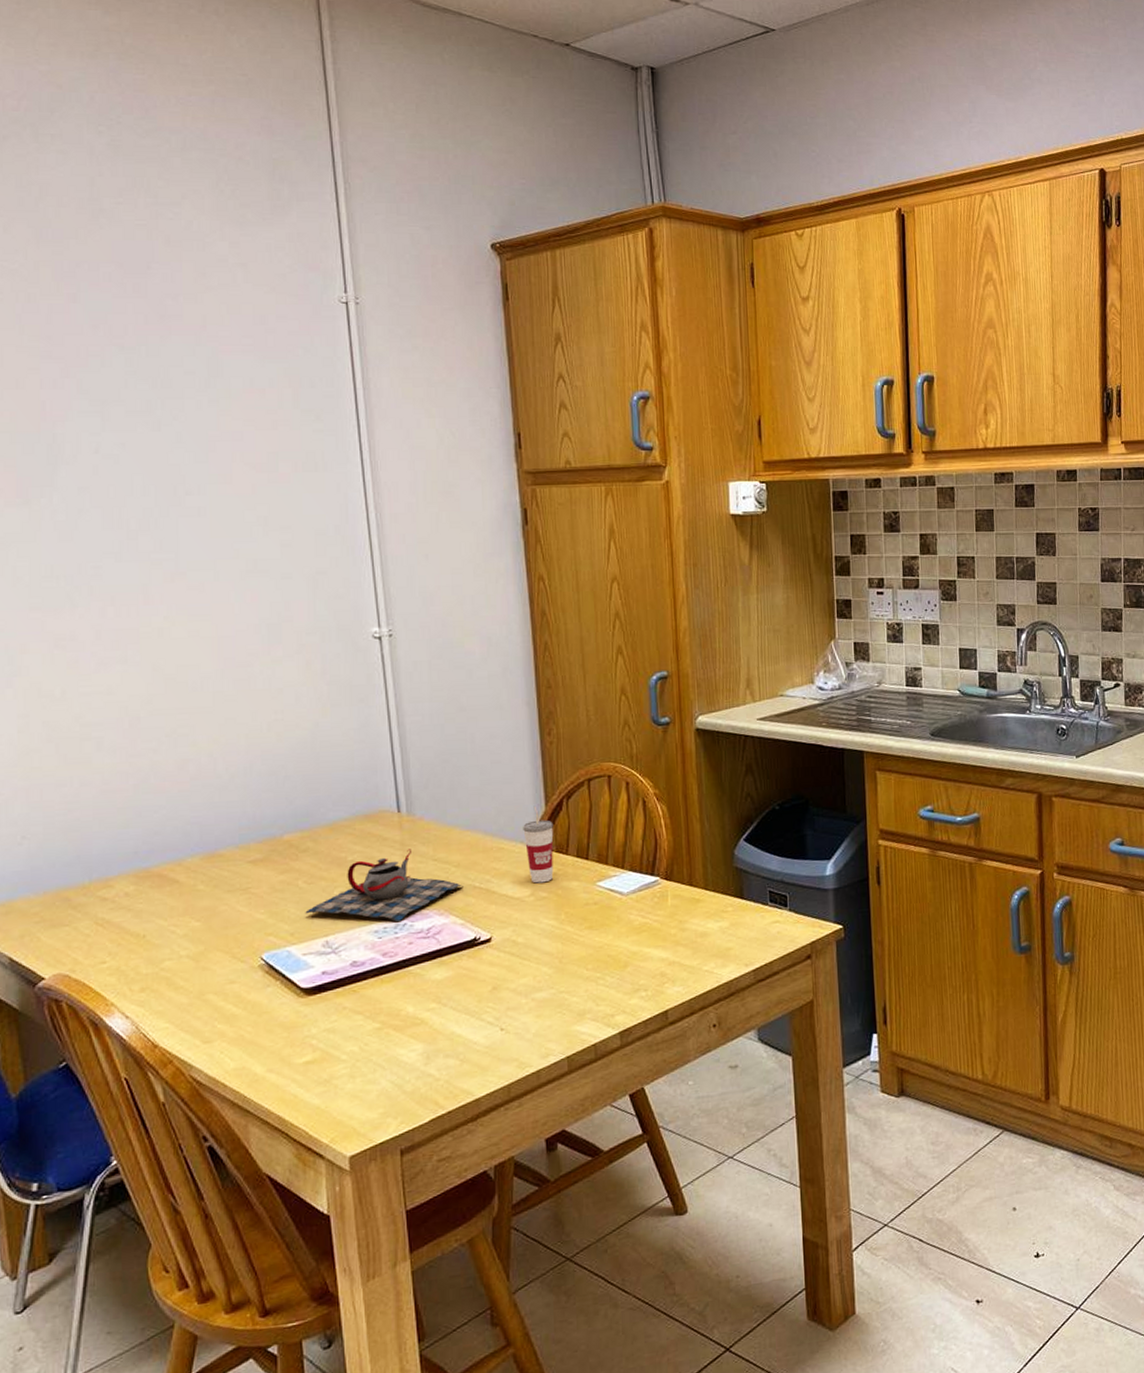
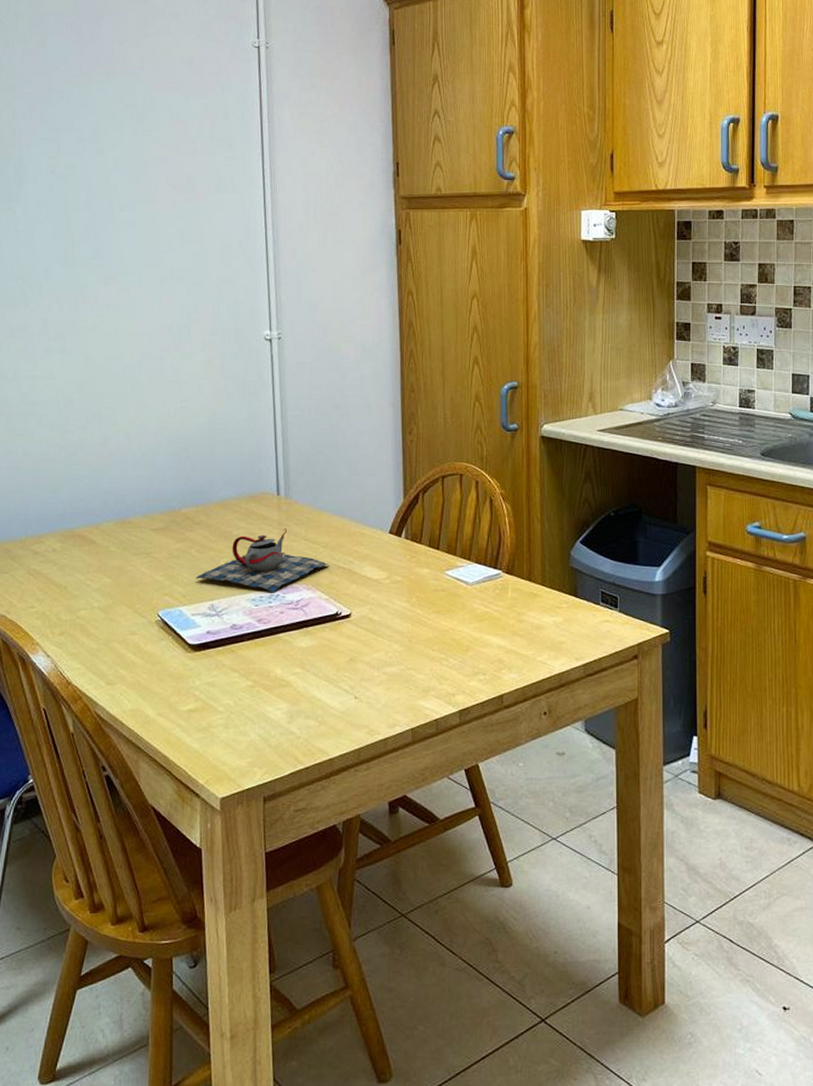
cup: present [523,805,554,883] -> none [383,497,410,568]

